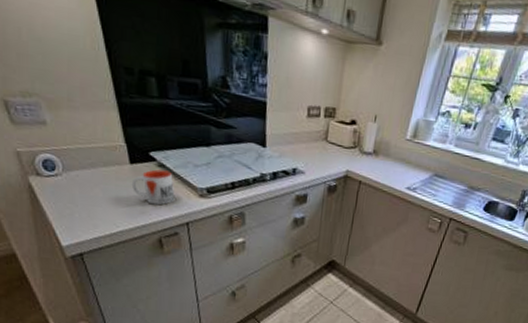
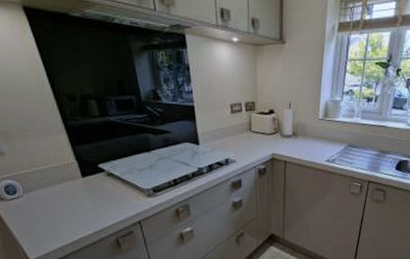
mug: present [131,169,175,206] -> none [85,178,126,210]

